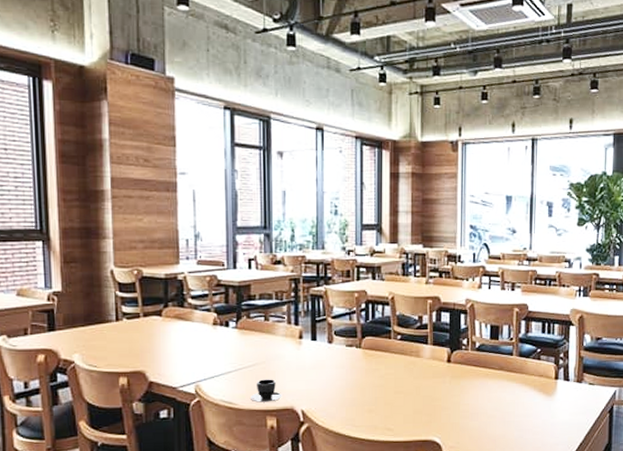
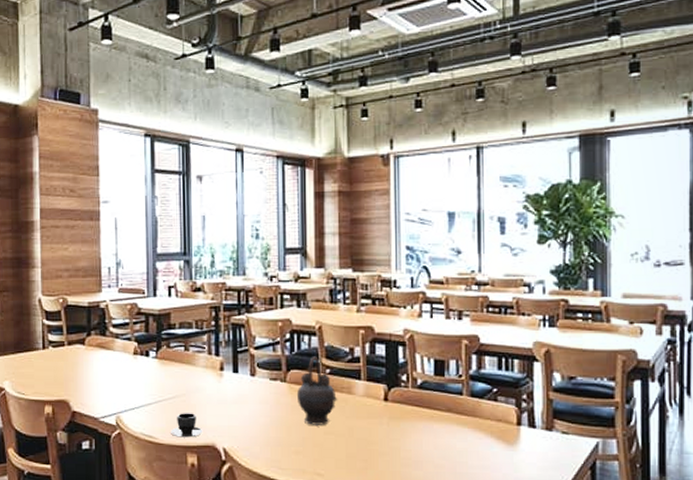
teapot: none [370,324,407,386] -> present [296,356,338,425]

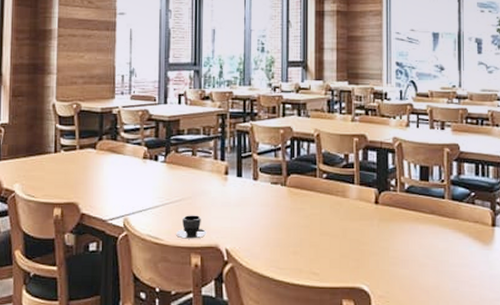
teapot: present [296,356,338,425] -> none [295,162,333,227]

